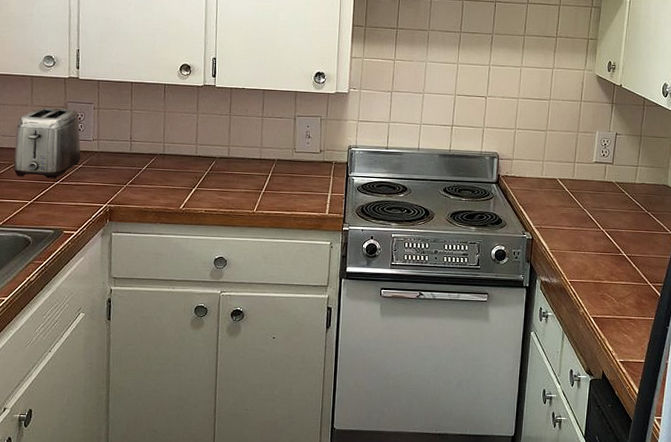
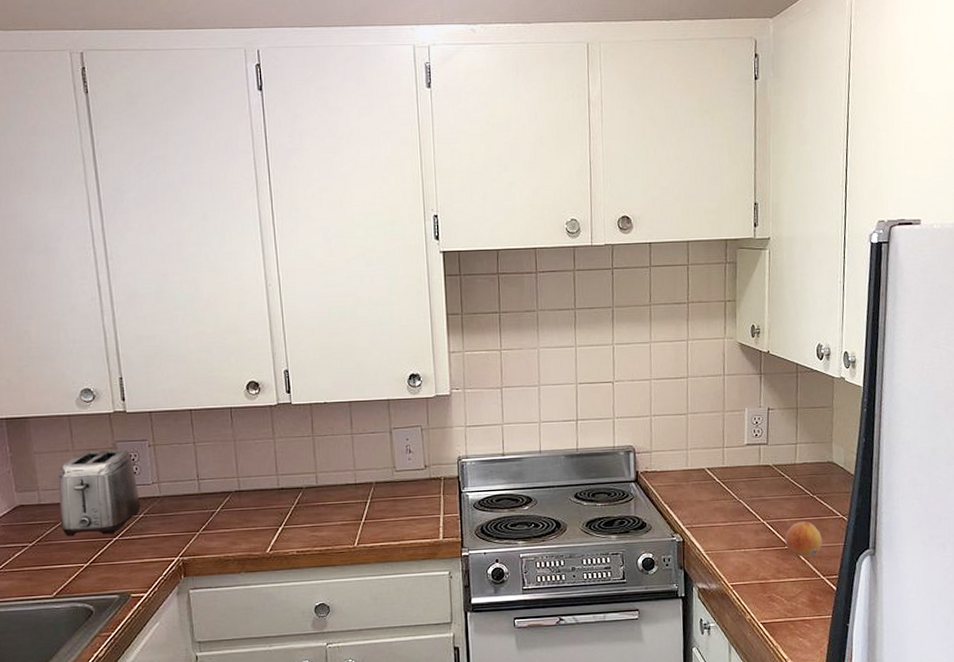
fruit: none [620,233,652,265] -> present [785,521,822,557]

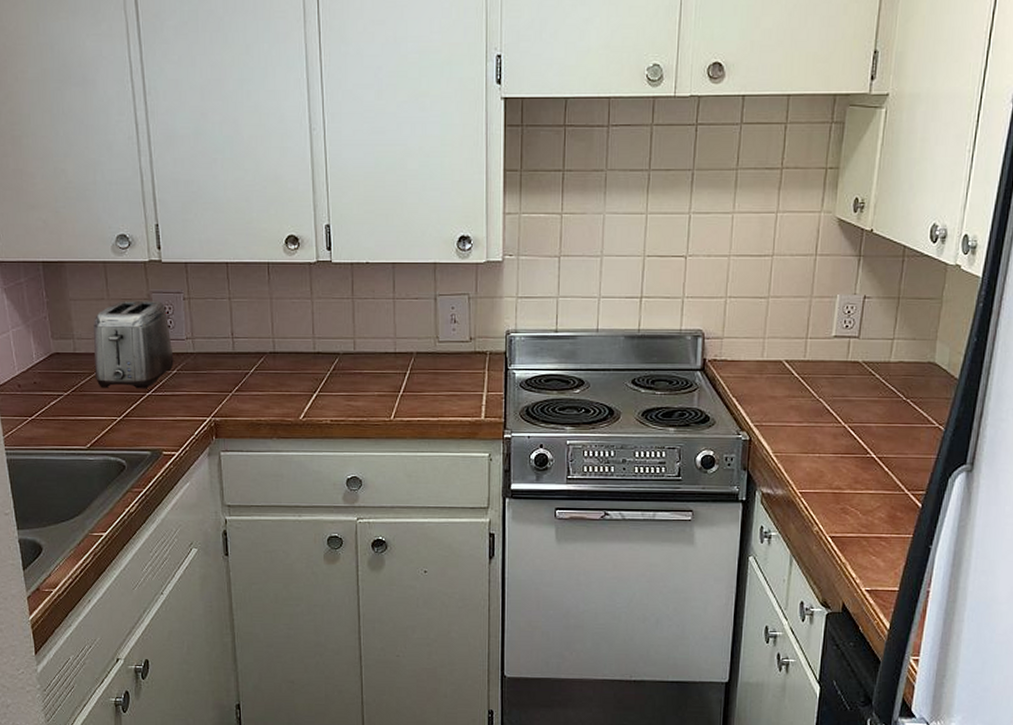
fruit: present [785,521,822,557] -> none [867,428,911,468]

